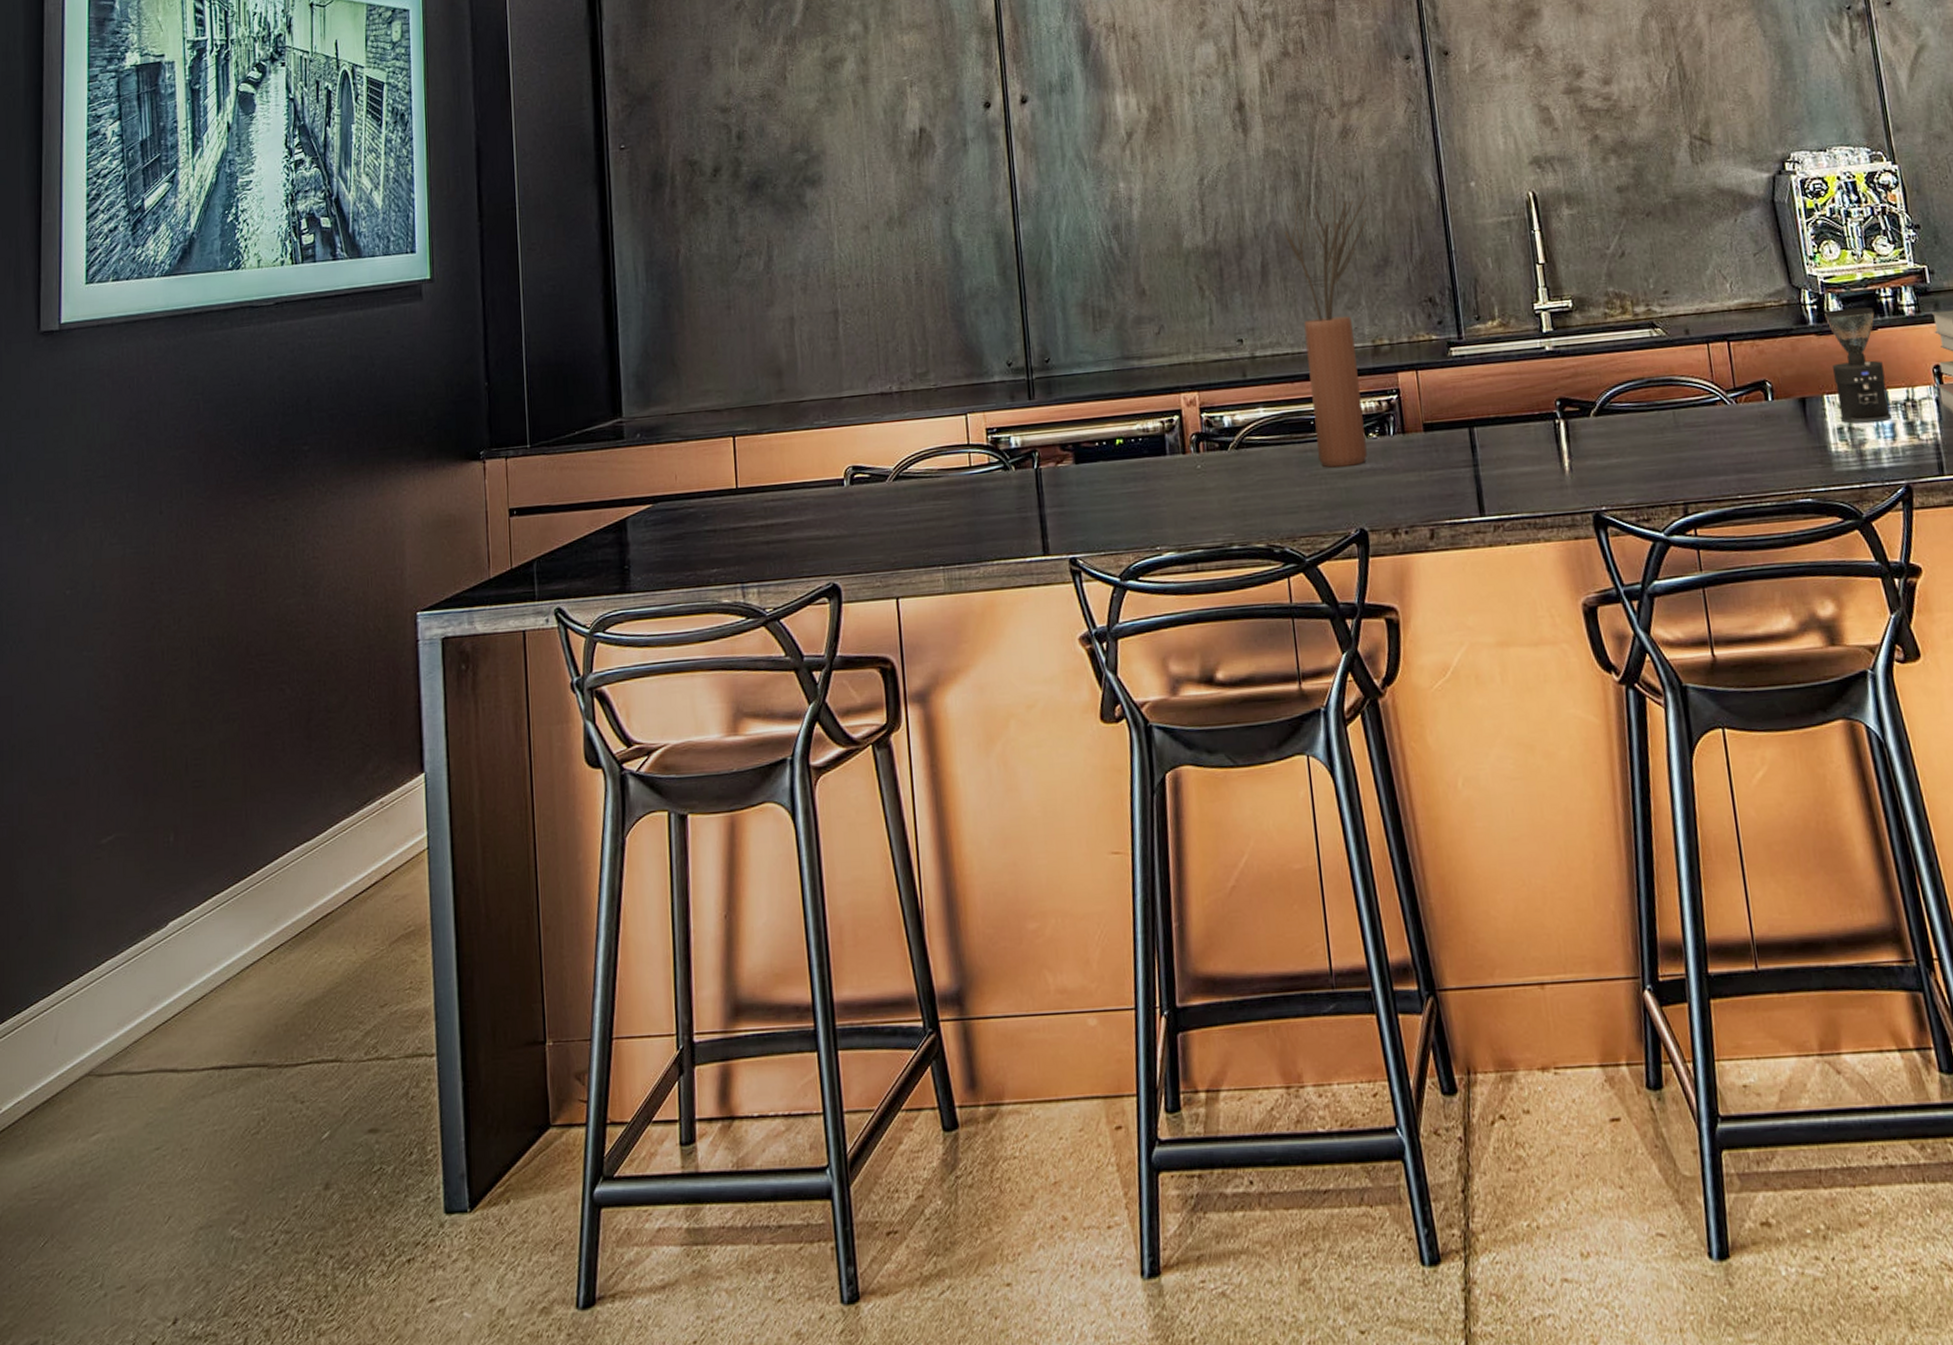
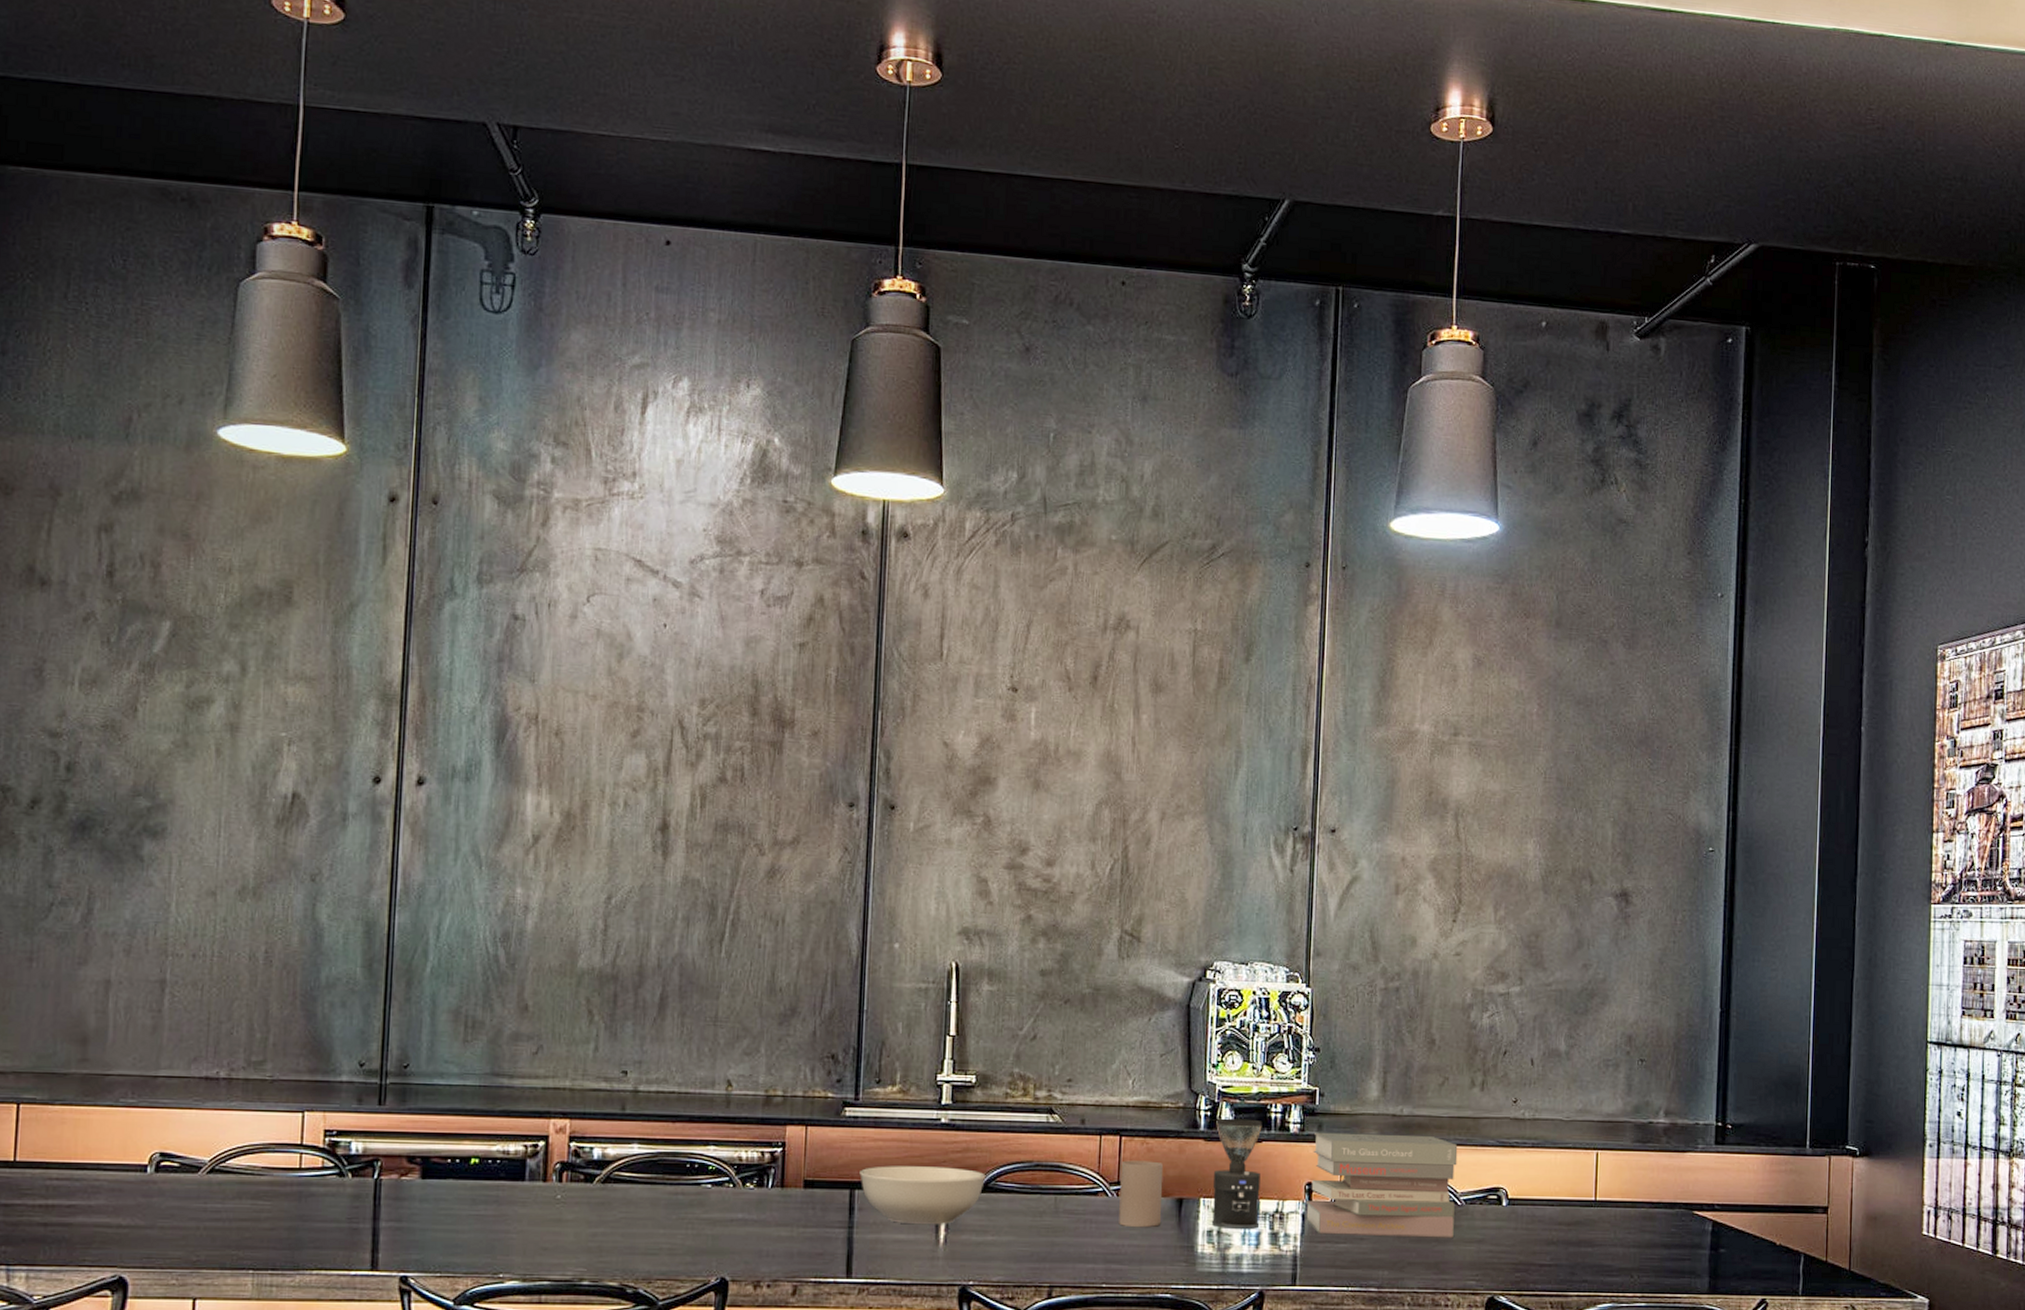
vase: present [1284,187,1368,469] -> none [689,928,785,1215]
bowl: none [1475,393,1600,456] -> present [860,1166,986,1225]
cup: none [1734,362,1788,434] -> present [1119,1160,1164,1228]

